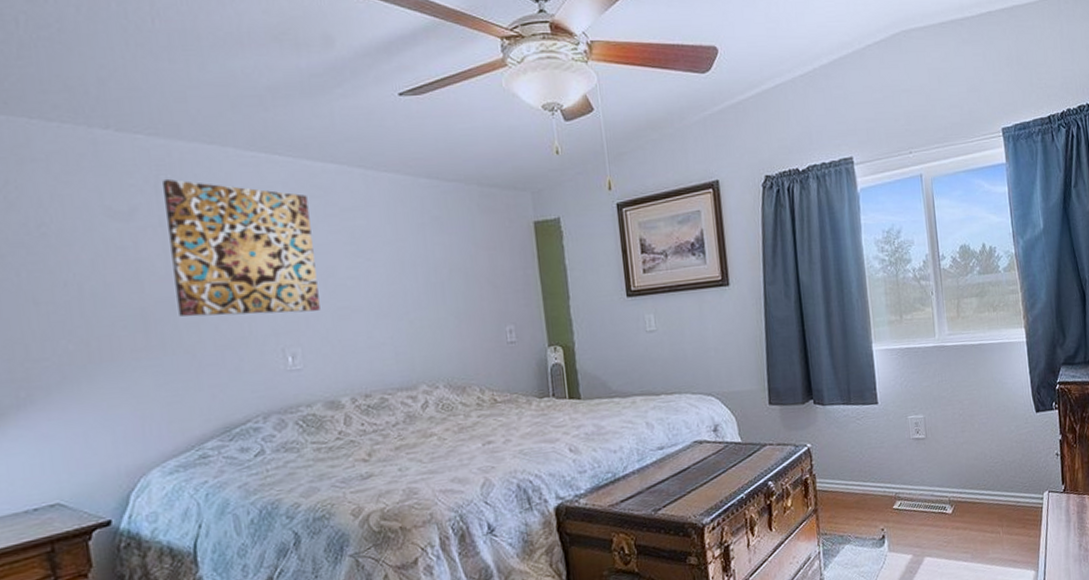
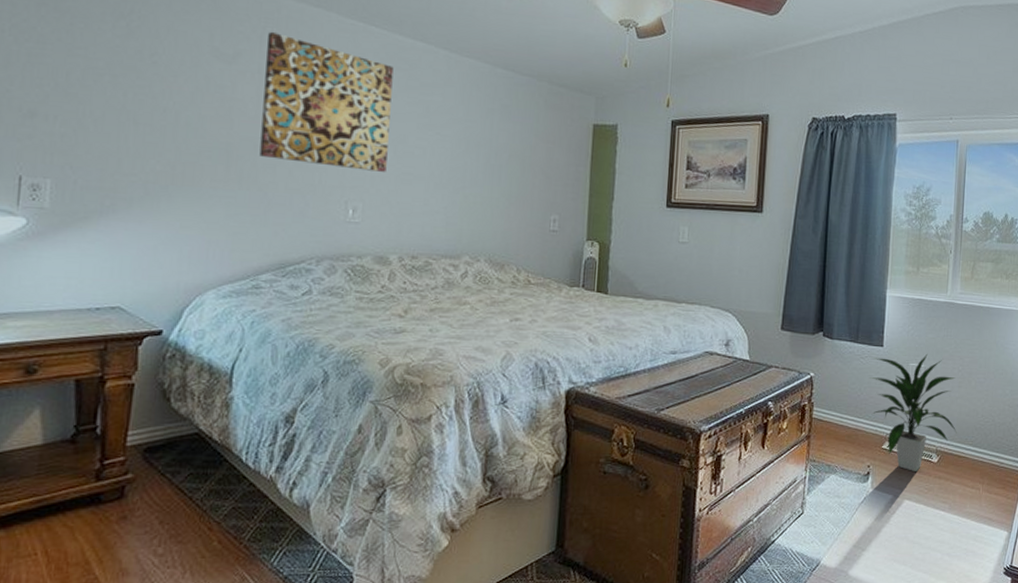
indoor plant: none [869,403,968,527] -> present [870,353,957,471]

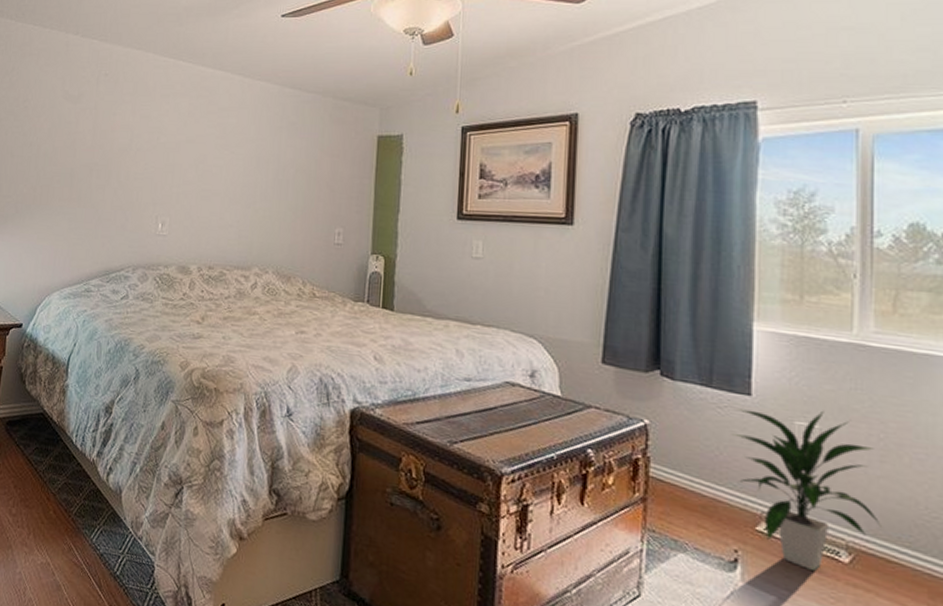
wall art: present [259,31,394,172] -> none [93,74,197,189]

